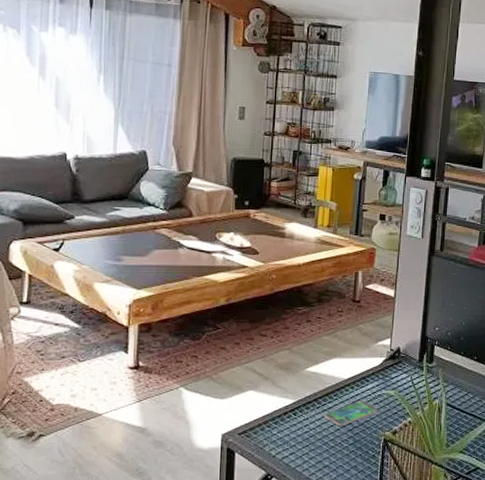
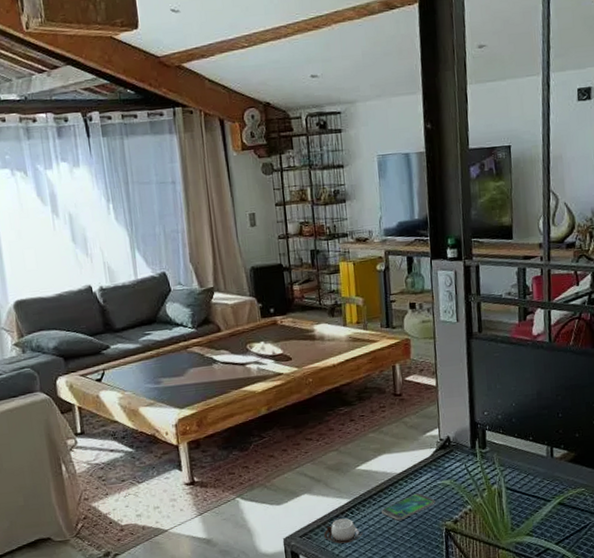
cup: none [263,419,303,445] -> present [323,518,363,544]

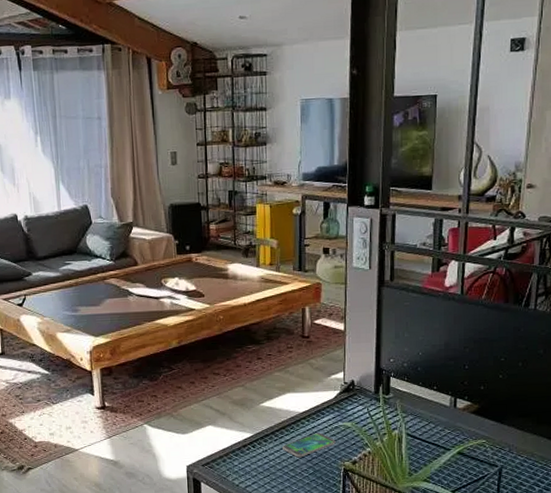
cup: present [323,518,363,544] -> none [225,451,263,475]

